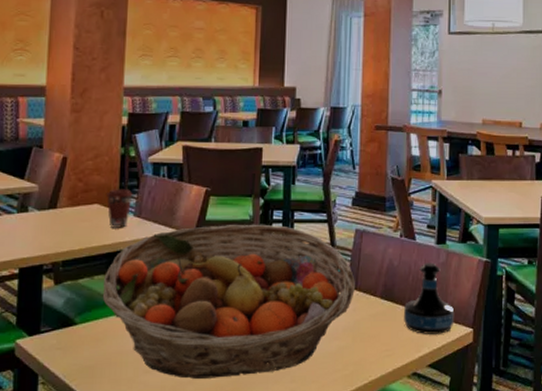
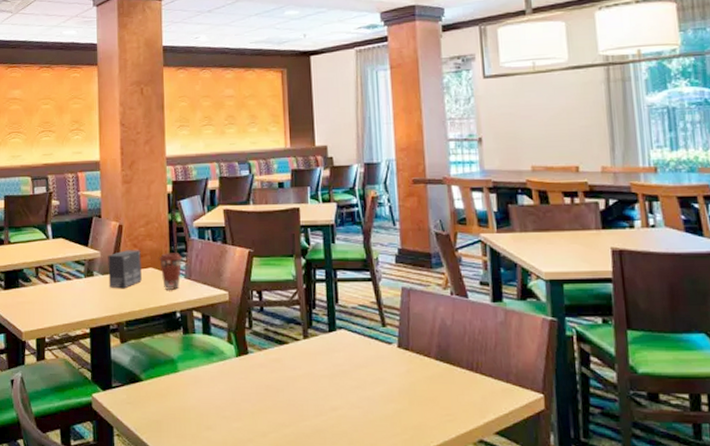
small box: none [45,184,86,226] -> present [108,250,142,289]
fruit basket: present [102,224,356,379] -> none [162,283,408,437]
tequila bottle: present [404,263,455,334] -> none [462,322,521,399]

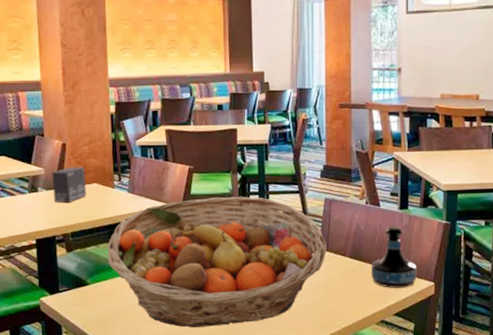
coffee cup: present [159,253,182,290] -> none [103,169,126,204]
fruit basket: none [162,283,408,437] -> present [107,196,327,327]
tequila bottle: none [462,322,521,399] -> present [371,226,417,288]

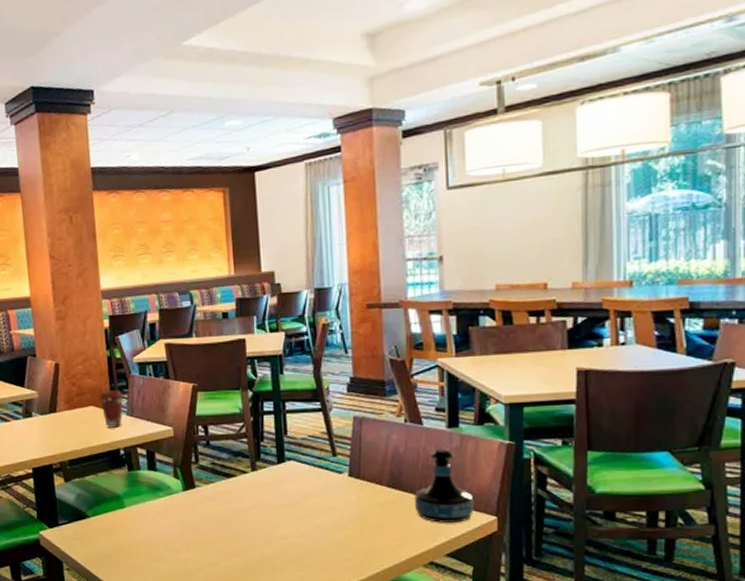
small box: present [52,167,86,203] -> none [45,388,83,429]
coffee cup: none [103,169,126,204] -> present [99,390,124,428]
fruit basket: present [107,196,327,327] -> none [107,416,359,566]

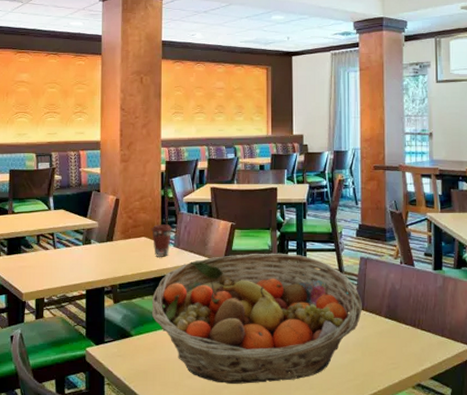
fruit basket: none [107,416,359,566] -> present [151,253,363,384]
tequila bottle: present [415,448,474,523] -> none [407,286,453,350]

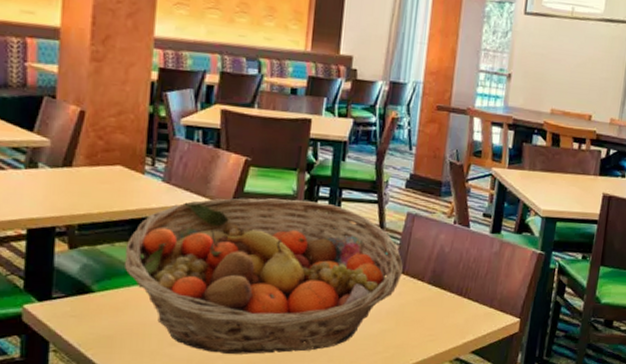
coffee cup: present [151,224,172,257] -> none [131,150,162,194]

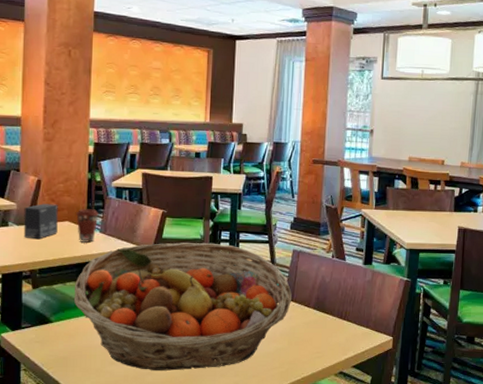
small box: none [58,141,108,187] -> present [23,203,58,240]
coffee cup: none [131,150,162,194] -> present [76,209,99,243]

